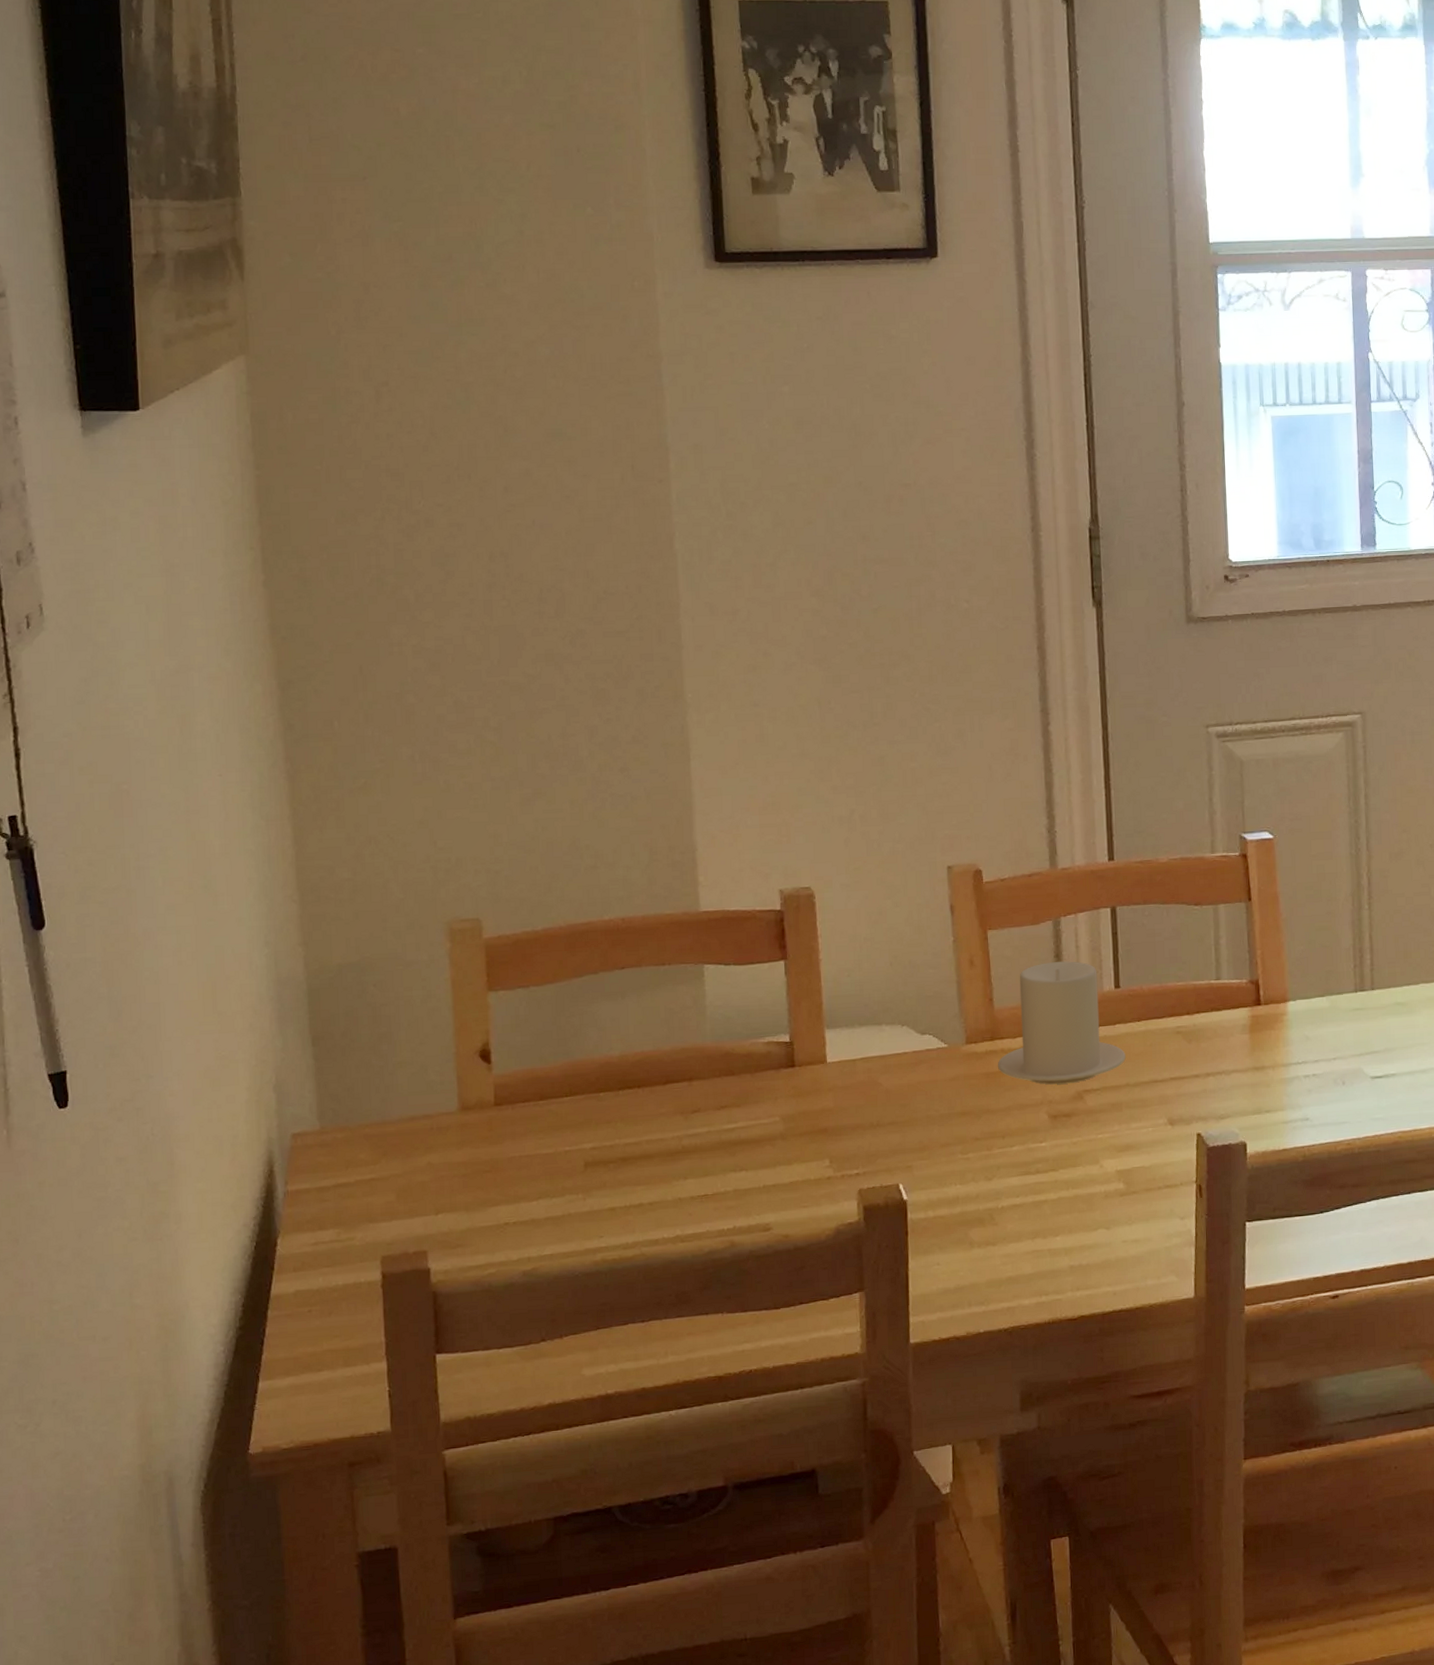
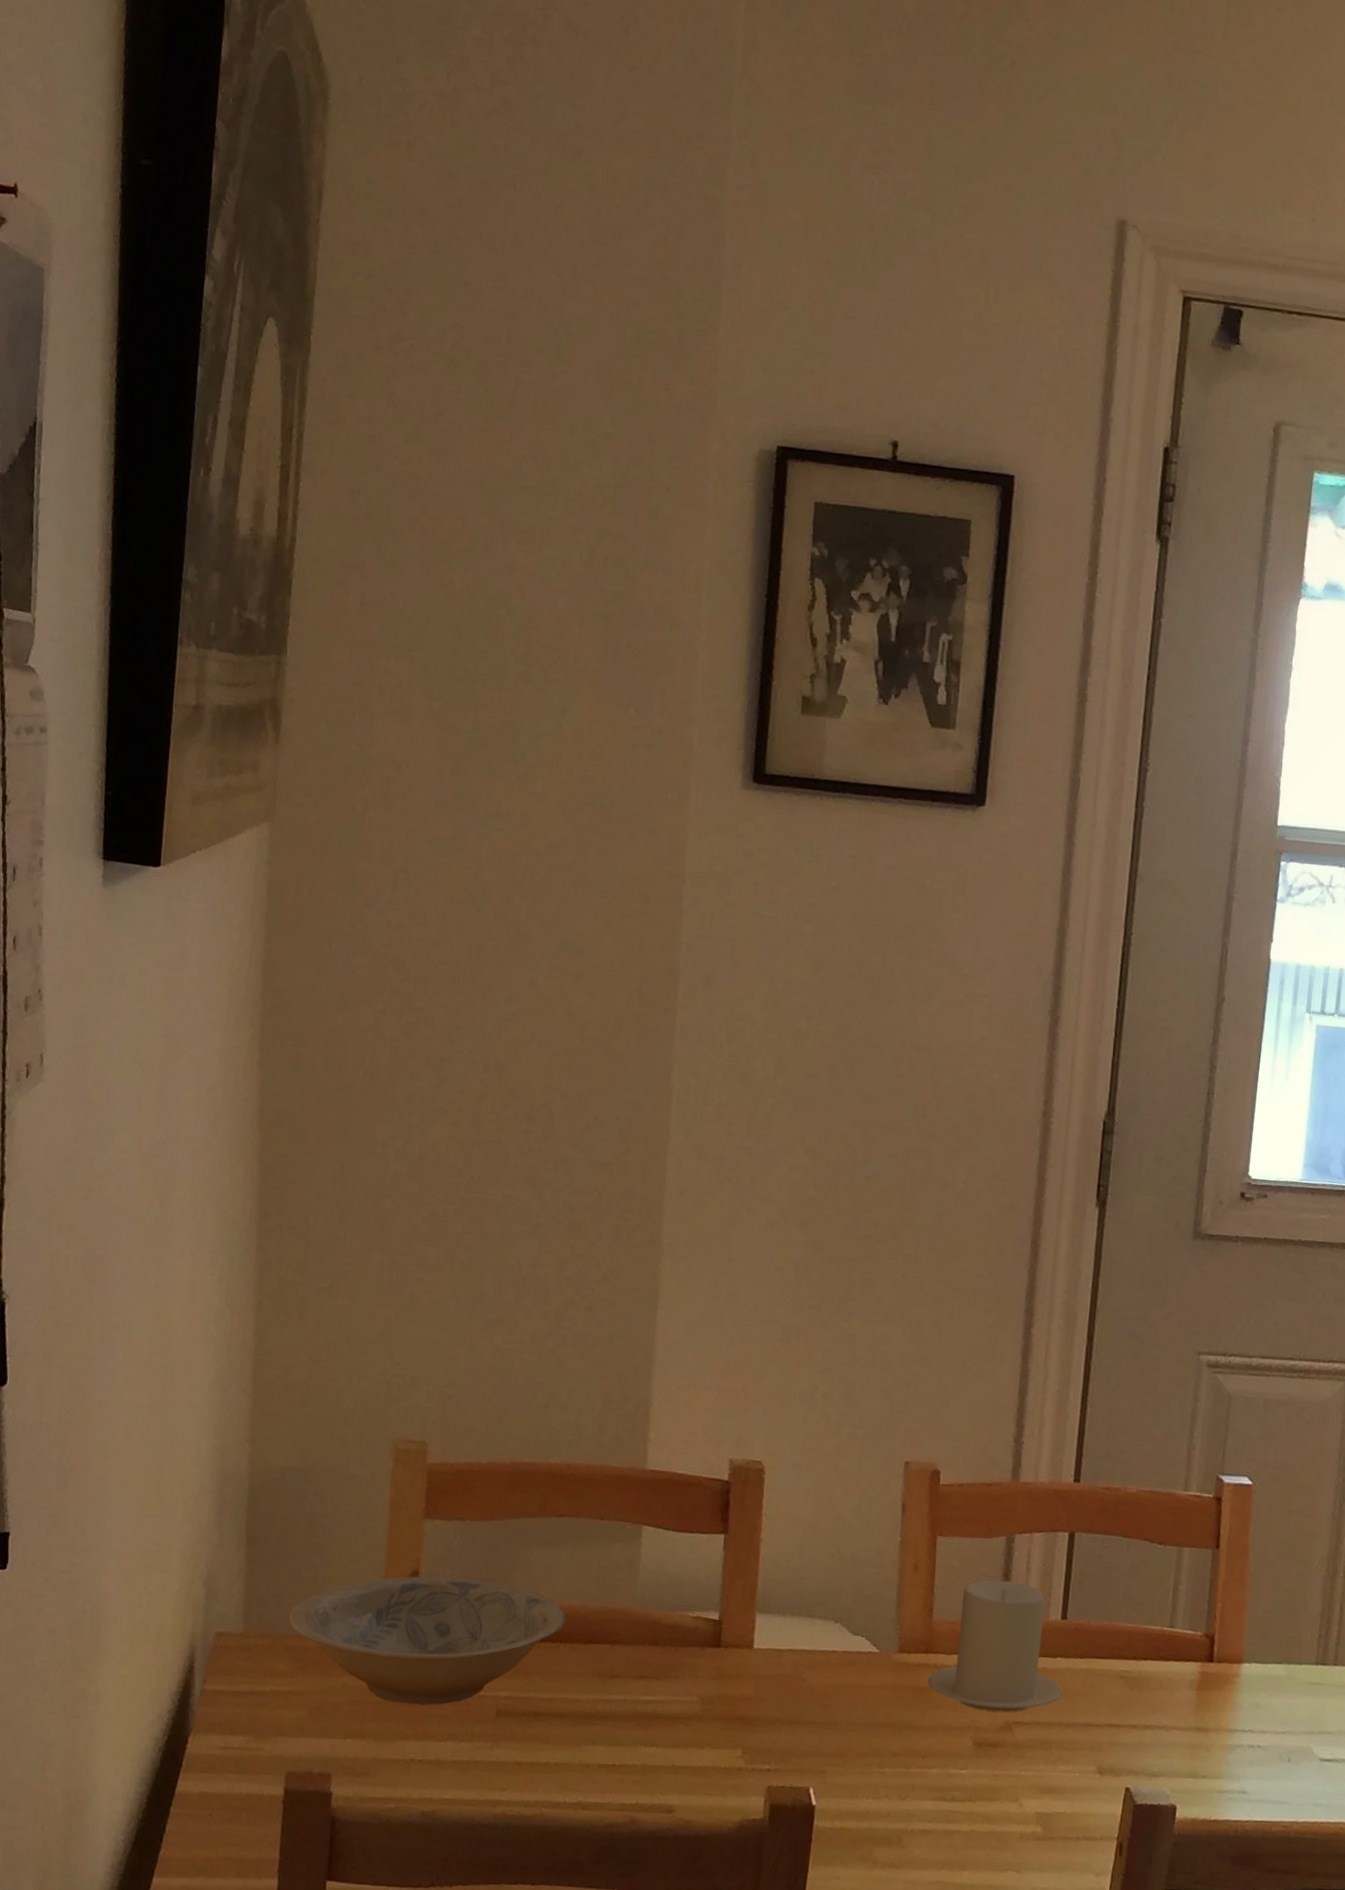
bowl: none [364,1040,641,1172] -> present [289,1576,566,1706]

